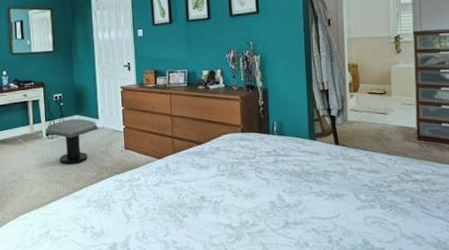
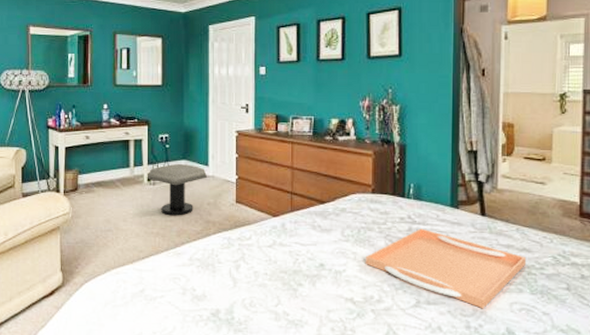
serving tray: none [239,159,376,225] -> present [365,228,527,309]

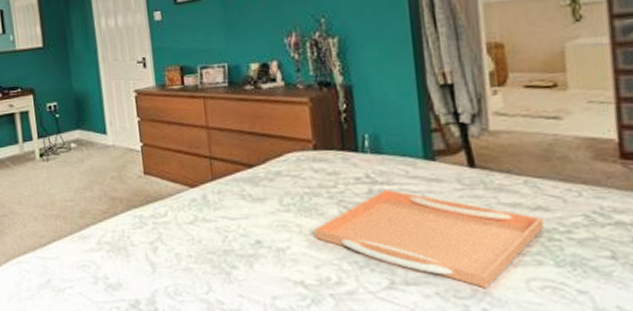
stool: present [147,163,207,216] -> none [38,134,106,195]

